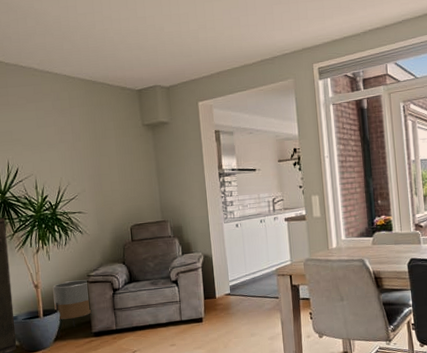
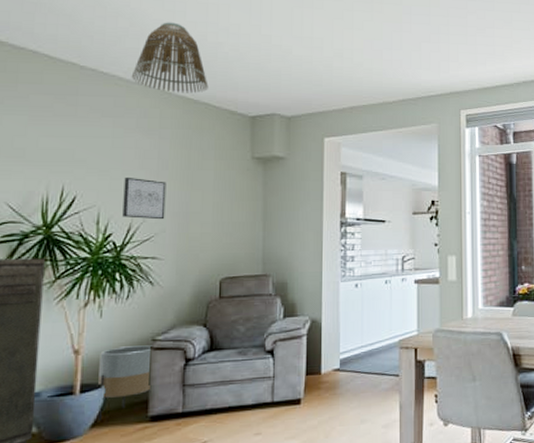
lamp shade: none [43,16,102,77] -> present [131,22,208,94]
wall art: none [50,149,84,182] -> present [122,176,166,220]

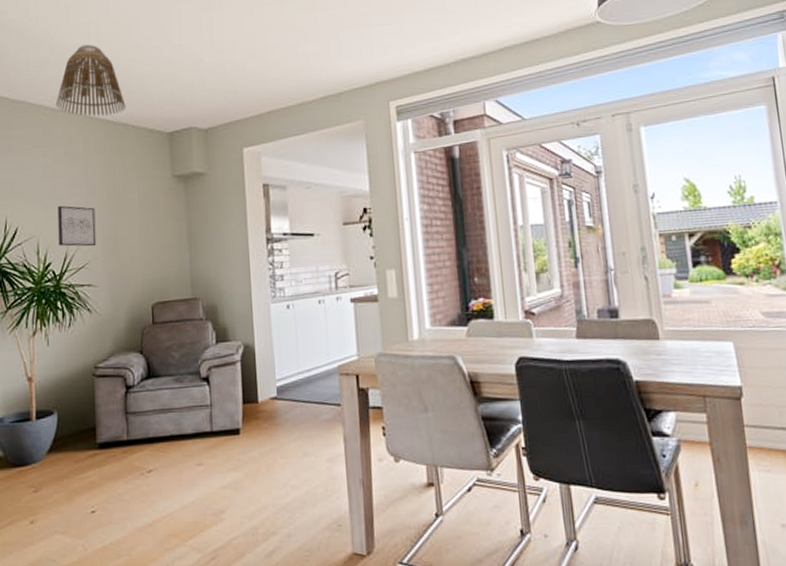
planter: present [98,345,152,421] -> none [50,372,98,447]

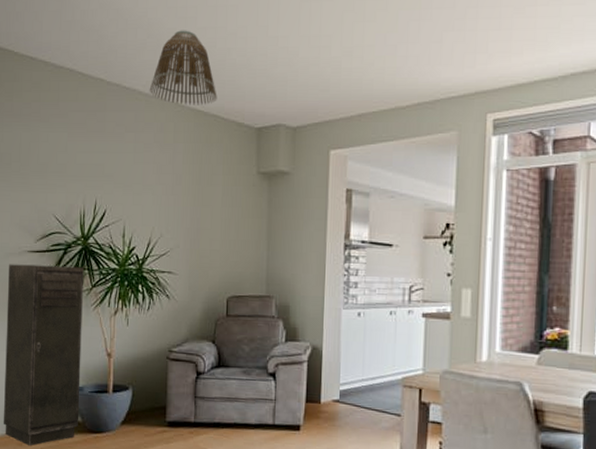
wall art: present [57,205,96,247] -> none [143,191,180,235]

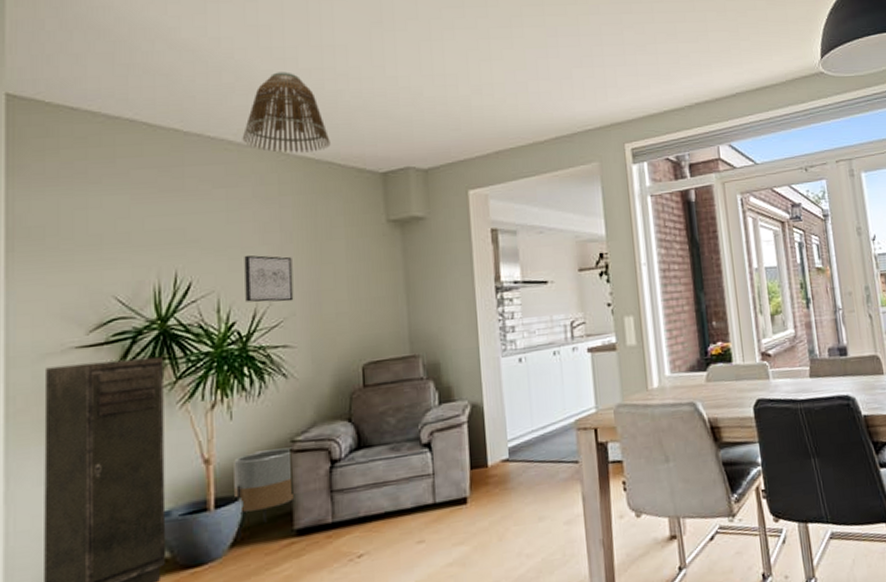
planter: none [126,354,169,420] -> present [234,447,295,540]
wall art: none [143,191,180,235] -> present [244,255,294,303]

